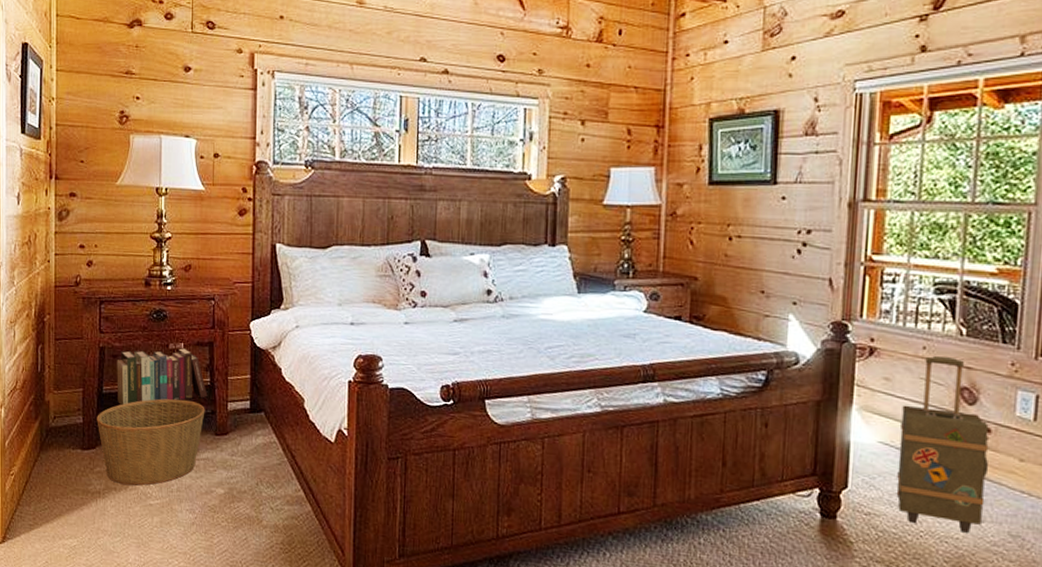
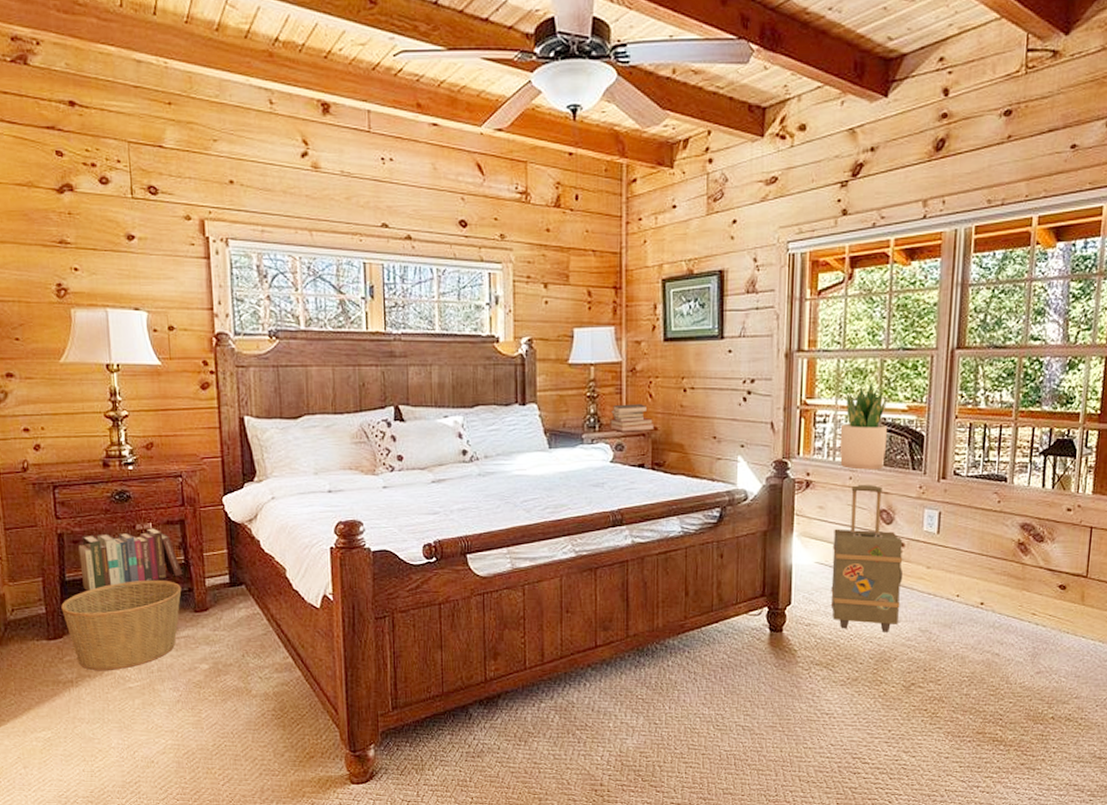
books: none [645,250,695,281] -> present [610,404,655,432]
planter: none [911,239,973,341] -> present [839,382,888,470]

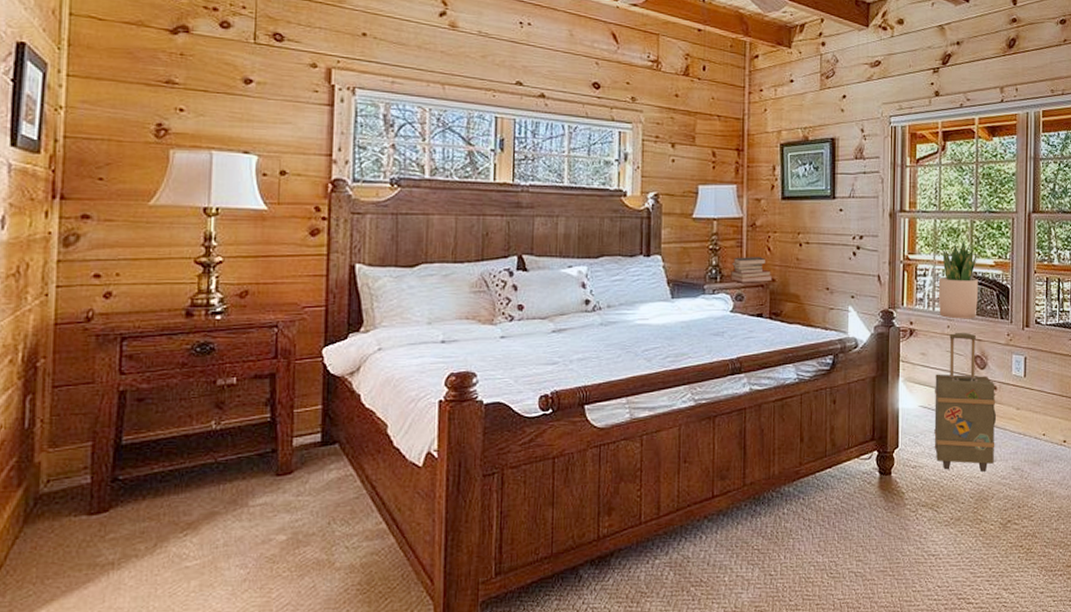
basket: present [61,579,182,670] -> none [112,440,264,549]
books: present [78,528,183,595] -> none [142,383,267,460]

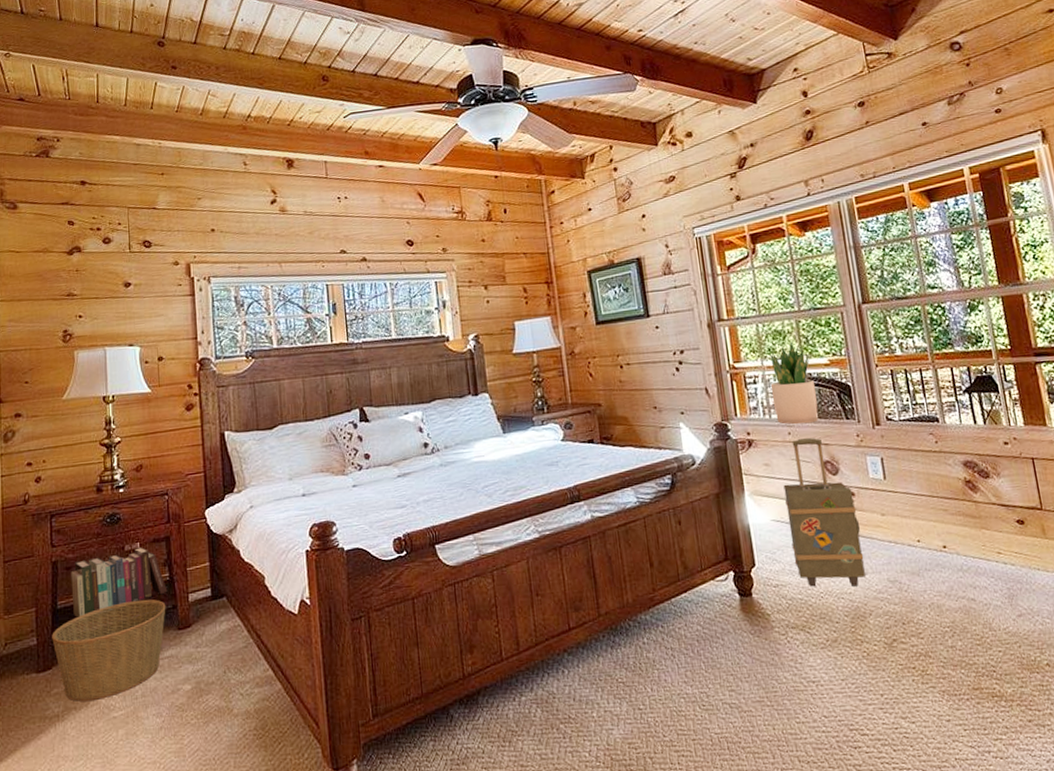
basket: none [112,440,264,549] -> present [52,599,166,702]
books: none [142,383,267,460] -> present [71,547,168,621]
books: present [731,257,773,283] -> none [556,383,599,412]

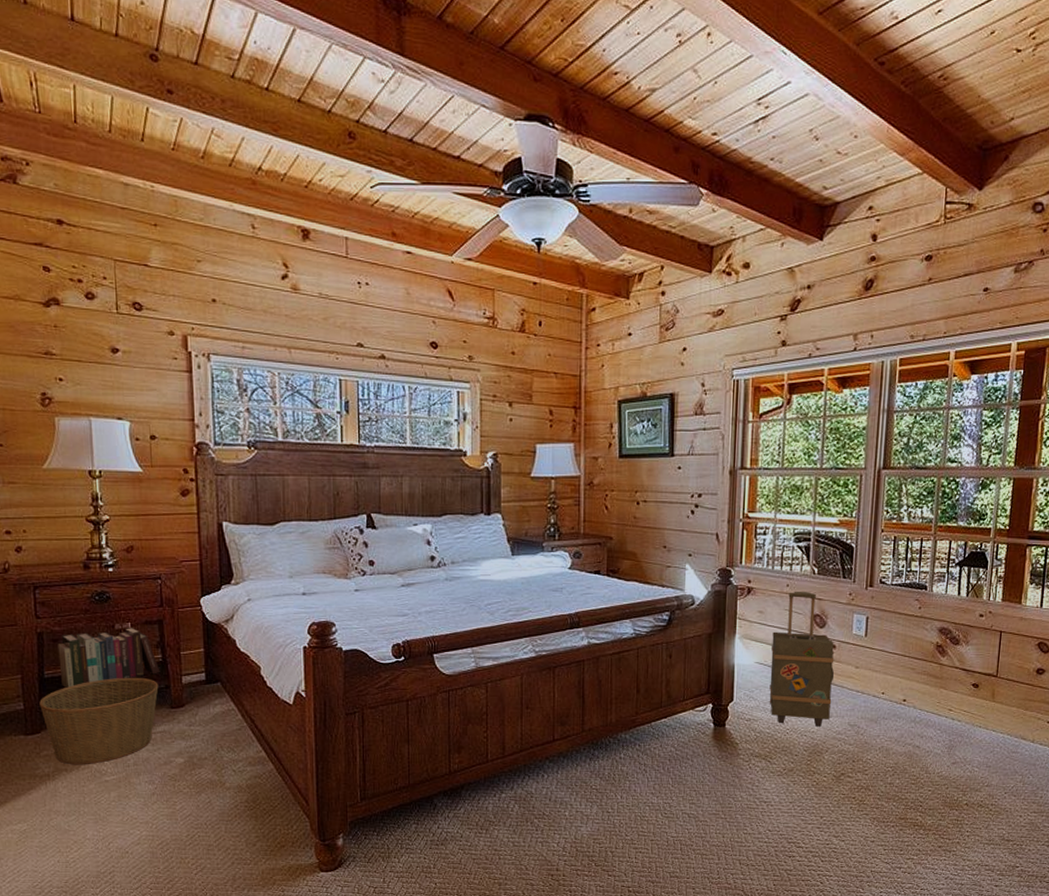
planter: present [769,341,819,425] -> none [778,498,822,578]

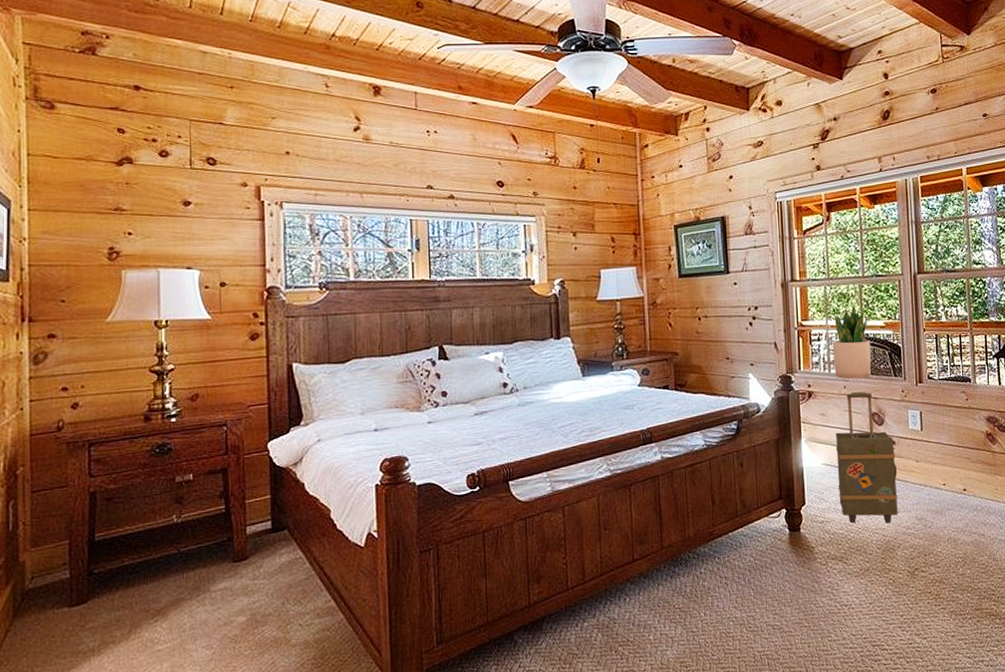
basket: present [39,677,159,764] -> none [88,531,221,636]
books: present [58,628,160,691] -> none [112,479,223,554]
planter: none [778,498,822,578] -> present [832,304,871,380]

